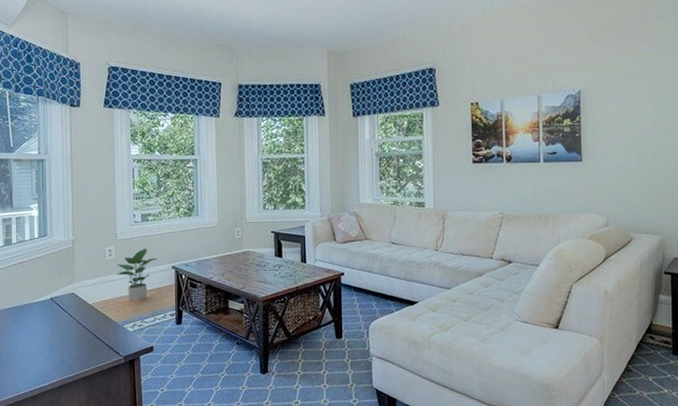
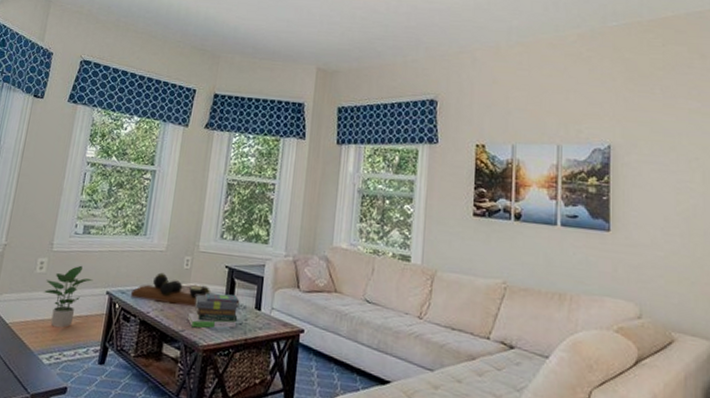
decorative tray: none [194,244,288,268] -> present [131,272,240,308]
books: none [245,254,288,284] -> present [187,293,239,329]

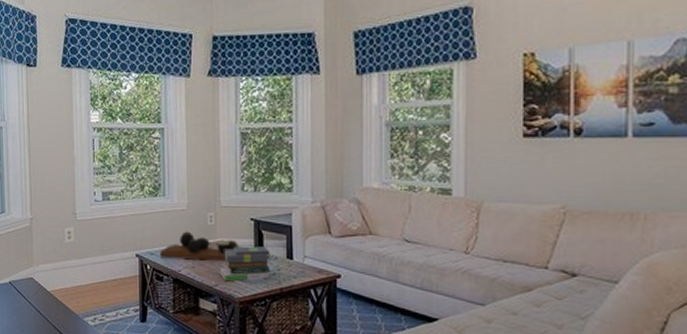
potted plant: present [44,265,93,329] -> none [76,231,121,292]

